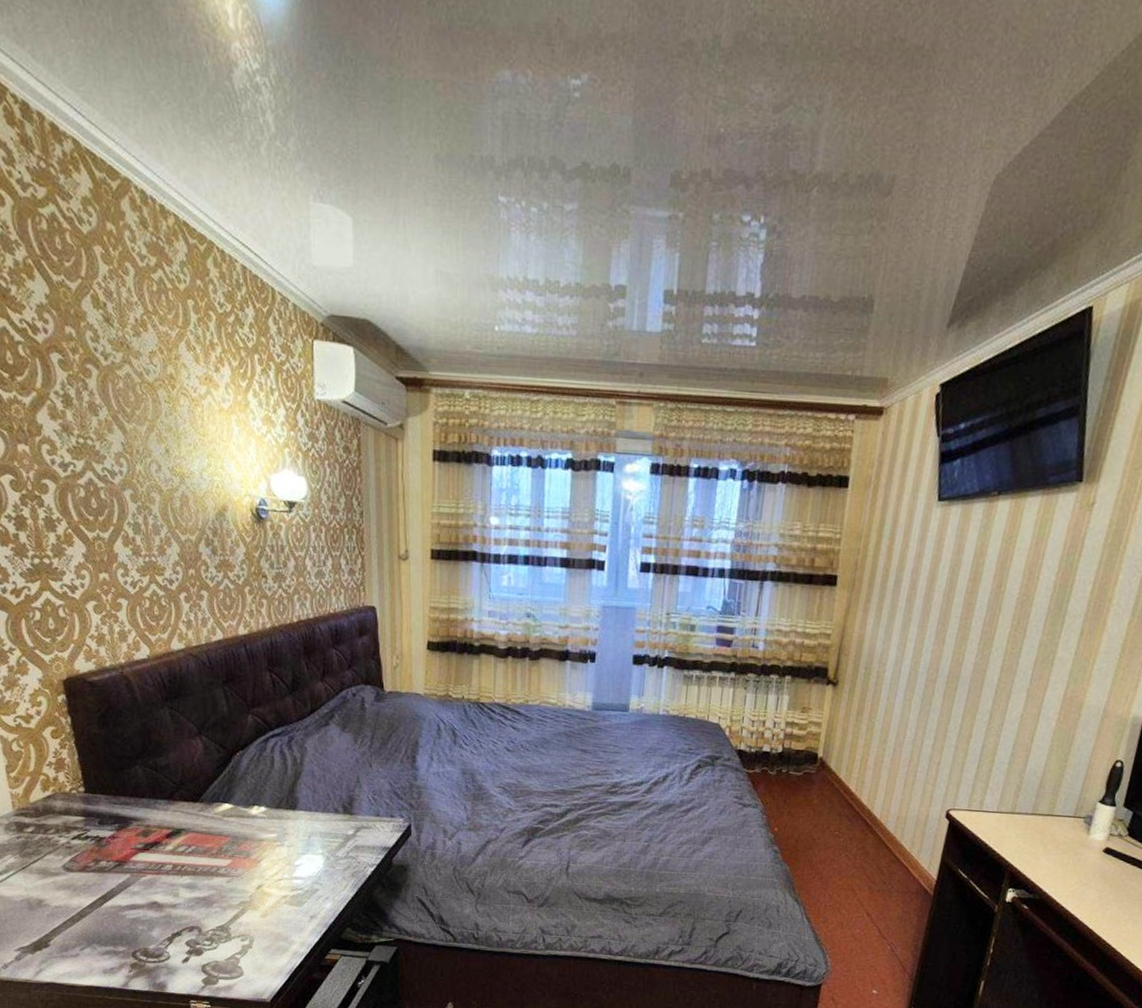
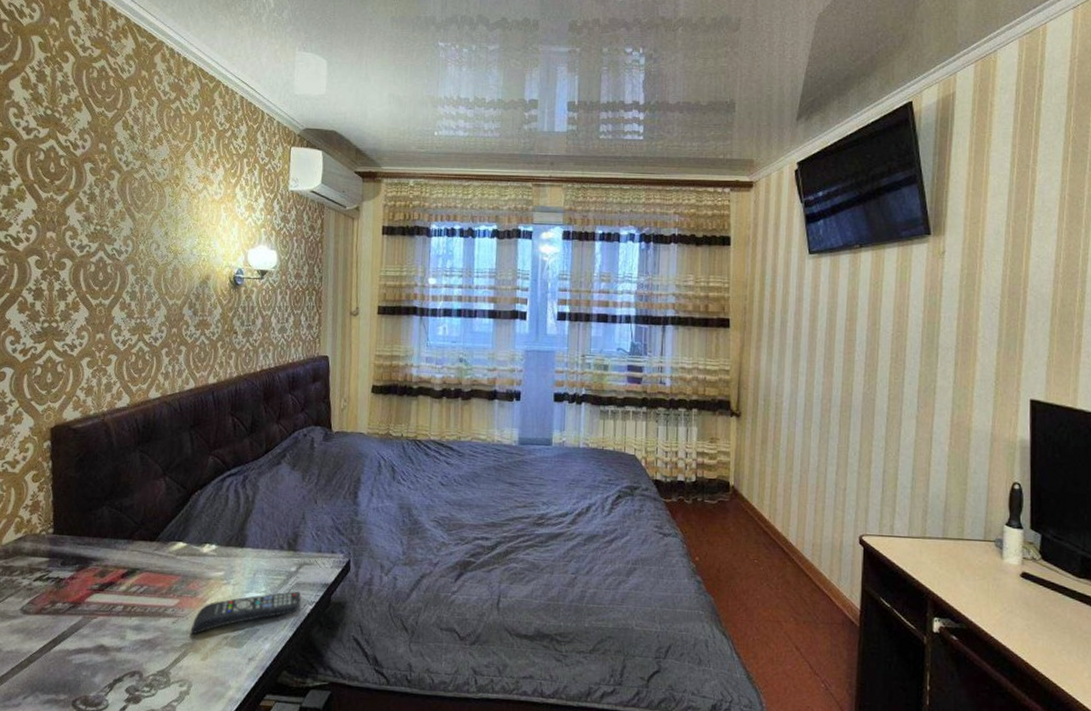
remote control: none [246,853,361,894] -> present [190,591,301,635]

